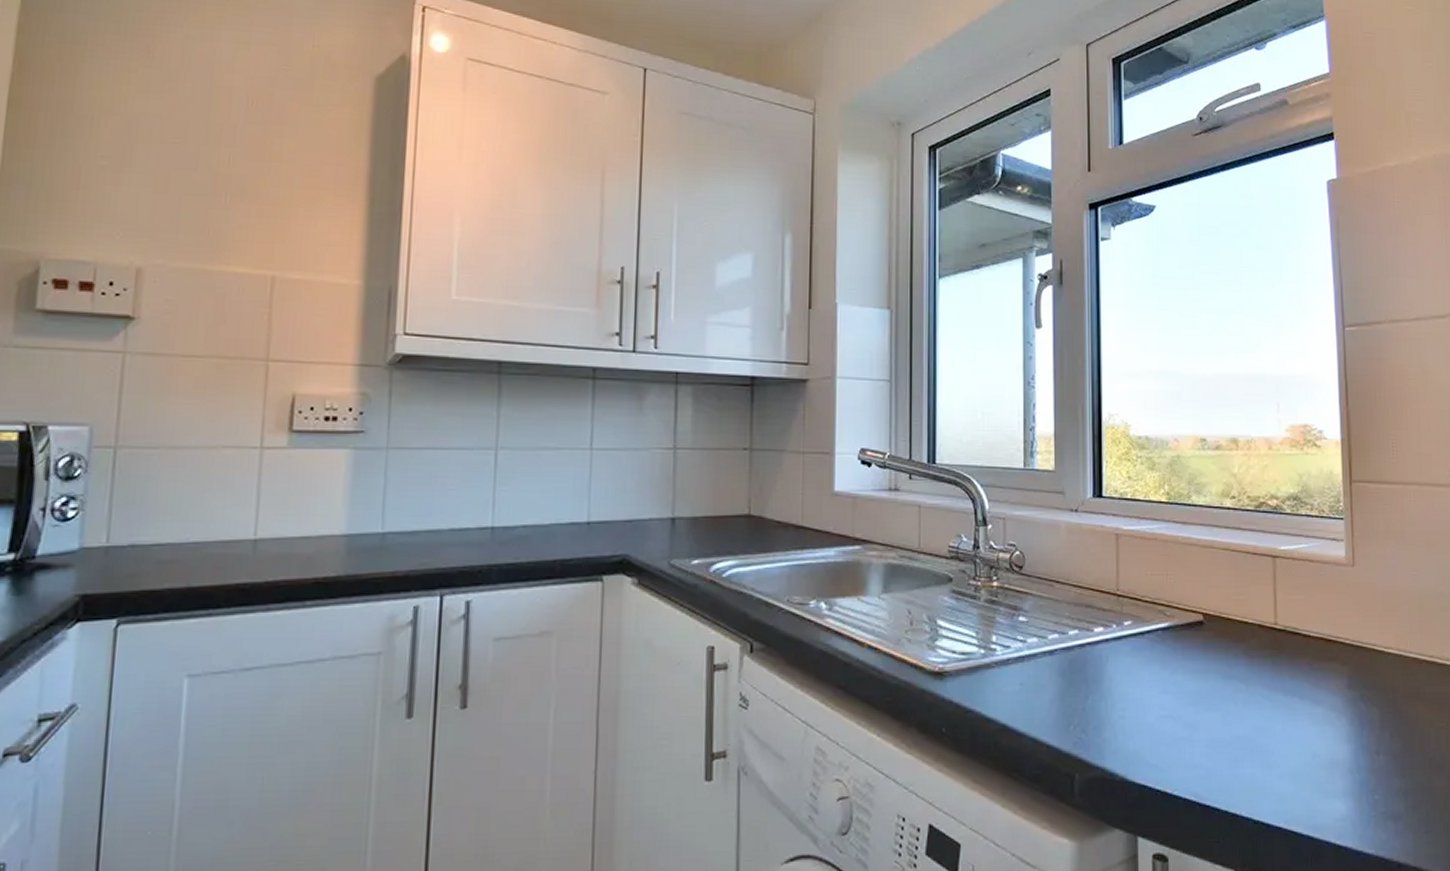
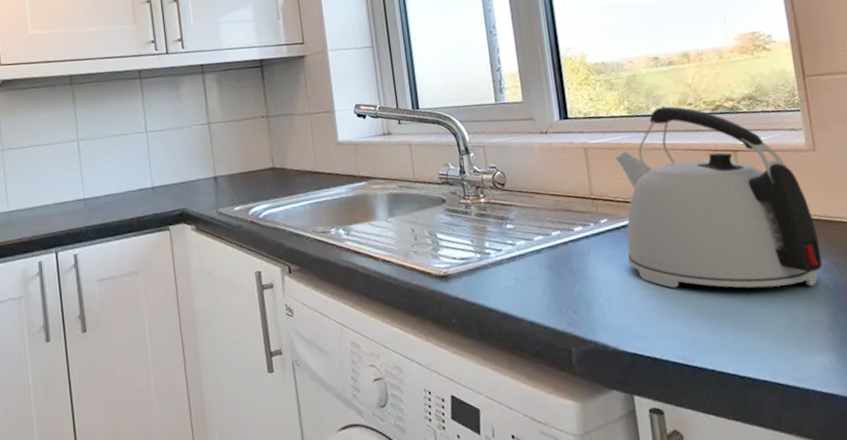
kettle: none [1147,496,1350,721] -> present [614,106,823,288]

